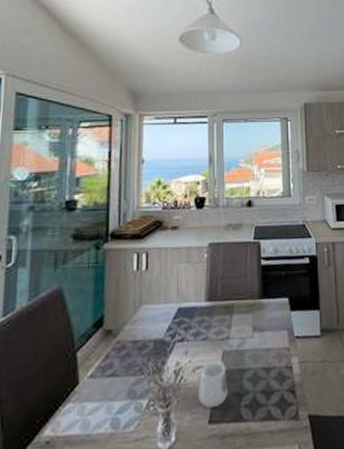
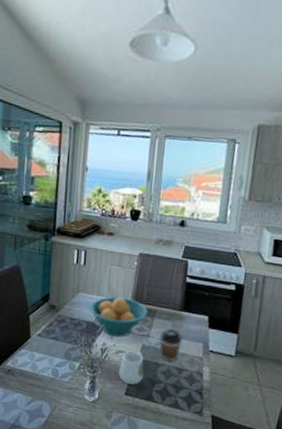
fruit bowl: none [157,298,224,351] -> present [90,296,148,338]
coffee cup: none [241,321,265,363] -> present [159,328,182,362]

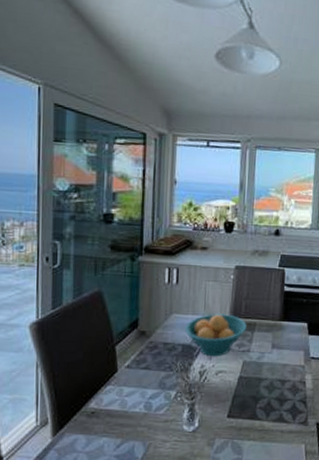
mug: present [119,351,144,385] -> none [220,368,246,405]
coffee cup: present [159,328,182,362] -> none [260,340,284,374]

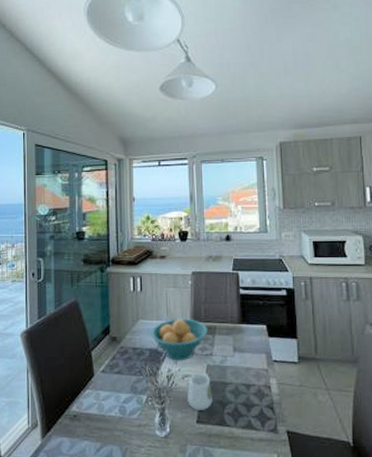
mug: none [220,368,246,405] -> present [187,372,213,410]

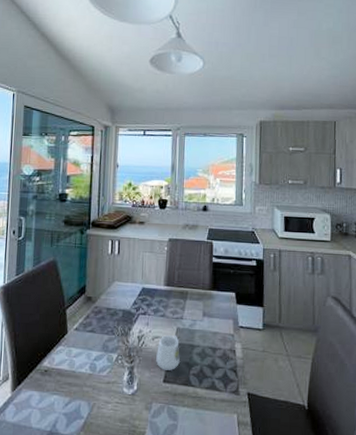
fruit bowl: present [151,319,208,361] -> none [125,282,180,323]

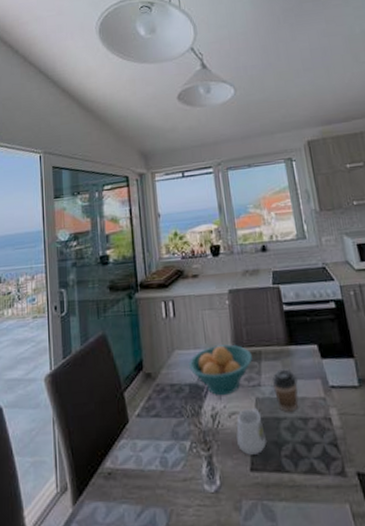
fruit bowl: none [125,282,180,323] -> present [189,344,253,396]
coffee cup: none [192,308,214,342] -> present [272,368,299,412]

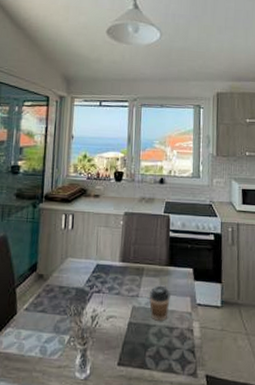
fruit bowl: present [189,344,253,396] -> none [78,258,135,302]
mug: present [236,407,267,455] -> none [110,314,136,352]

